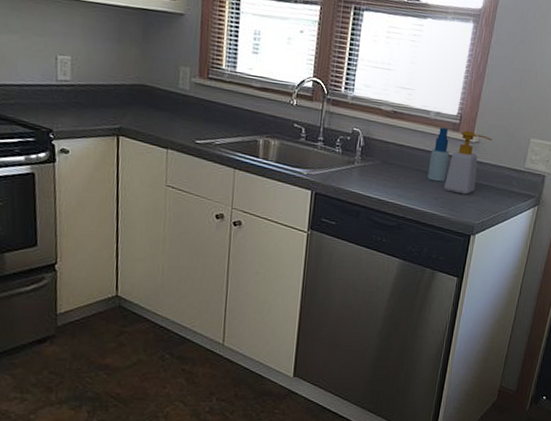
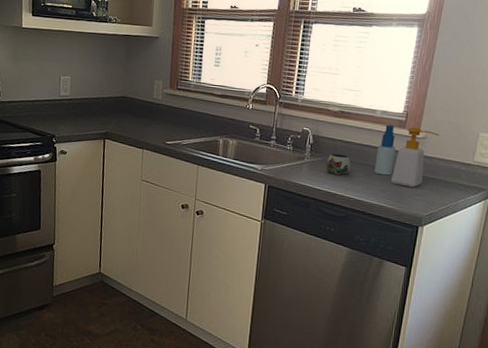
mug: none [377,158,404,181] -> present [325,154,351,175]

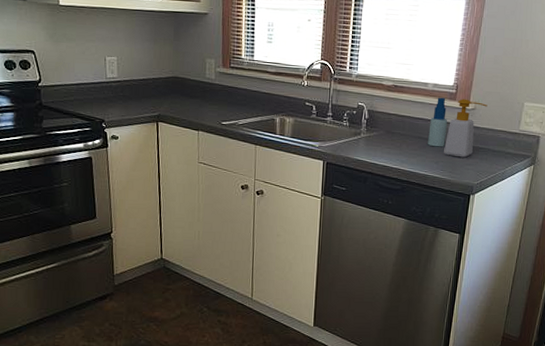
mug: present [325,154,351,175] -> none [381,128,406,148]

